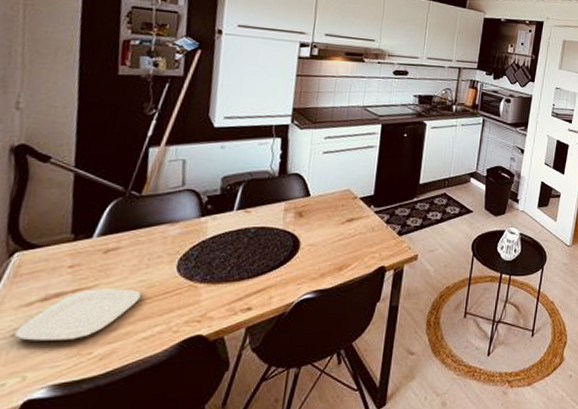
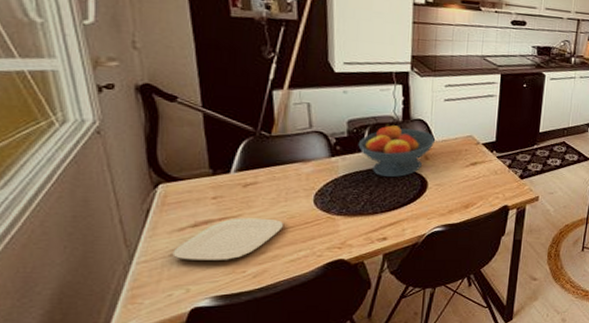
fruit bowl: none [230,181,311,237] -> present [358,125,435,177]

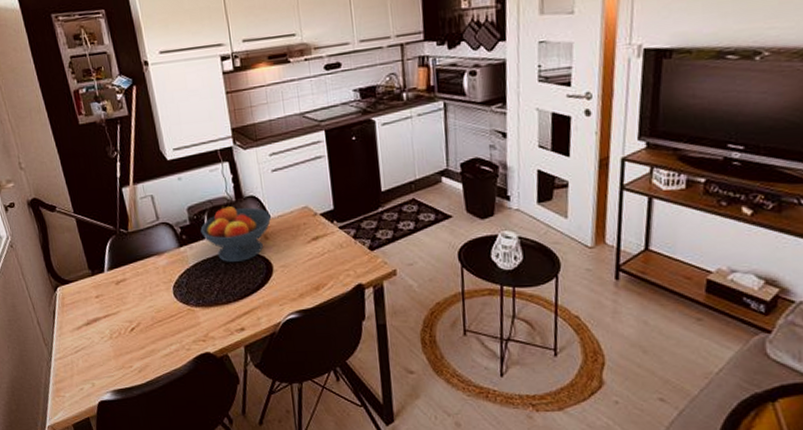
plate: present [172,218,284,262] -> none [77,313,154,357]

